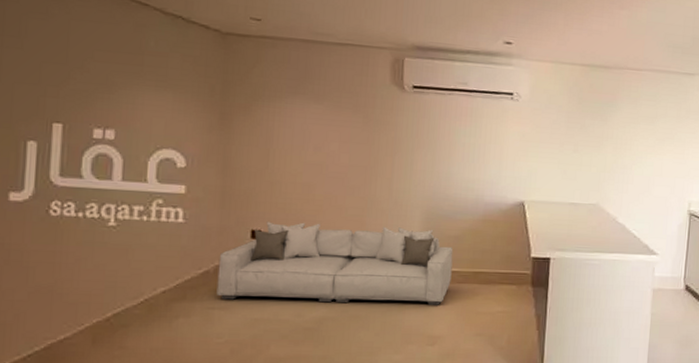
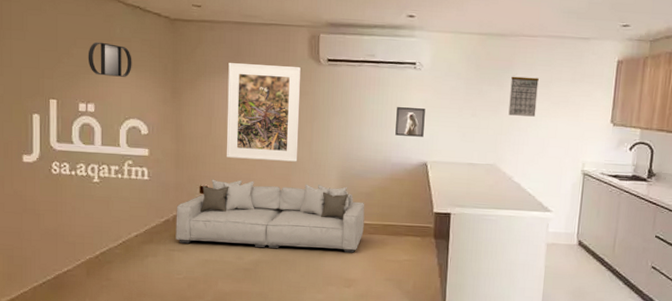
home mirror: none [109,55,169,99] -> present [88,42,132,77]
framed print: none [286,86,381,201] -> present [226,63,301,162]
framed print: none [489,141,523,174] -> present [395,107,425,137]
calendar: none [612,110,644,154] -> present [508,76,539,117]

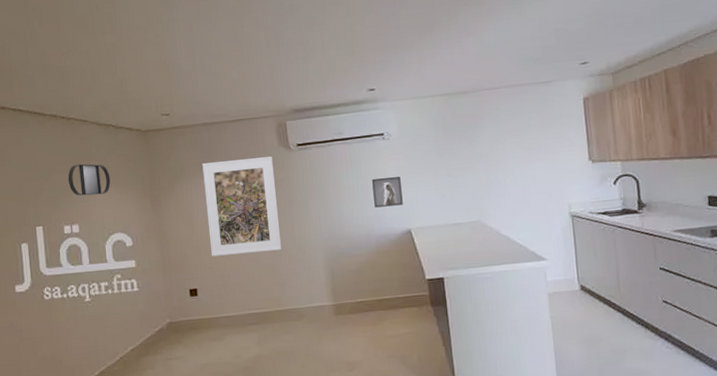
sofa: present [175,179,365,253] -> none [169,267,359,351]
calendar: present [508,76,539,117] -> none [480,128,512,169]

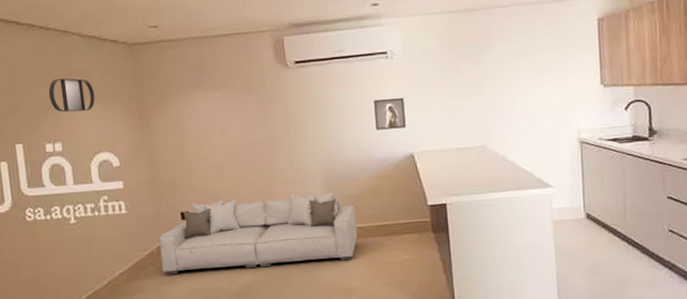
sofa: none [169,267,359,351] -> present [159,191,358,275]
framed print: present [202,156,282,257] -> none [193,74,278,179]

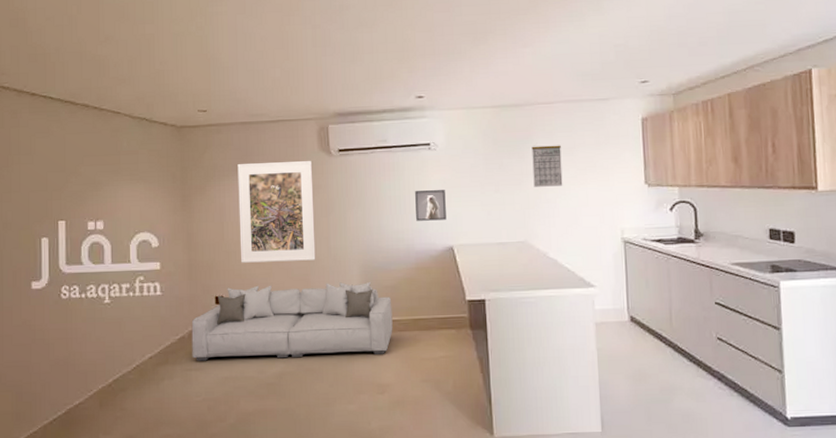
home mirror: present [48,78,95,113] -> none [95,157,140,191]
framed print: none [193,74,278,179] -> present [237,161,316,263]
calendar: none [489,48,520,92] -> present [532,145,563,187]

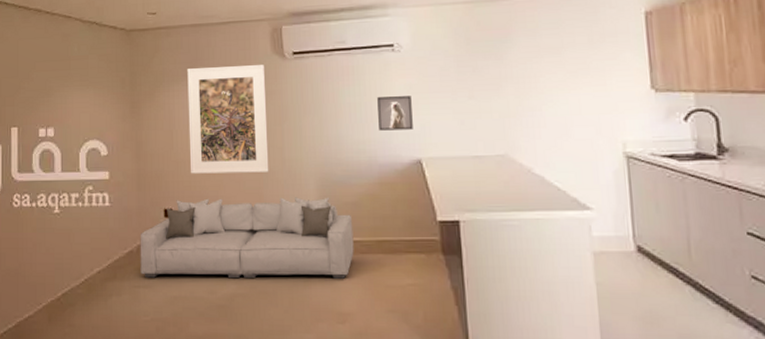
calendar: present [532,145,563,187] -> none [511,44,550,93]

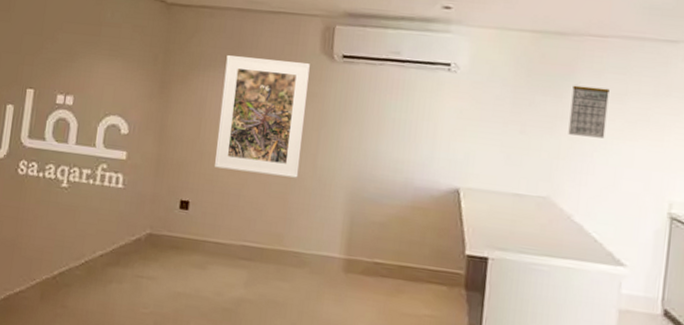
sofa: present [140,197,354,279] -> none [145,192,378,300]
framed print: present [377,96,413,131] -> none [420,117,460,157]
calendar: none [511,44,550,93] -> present [568,85,610,139]

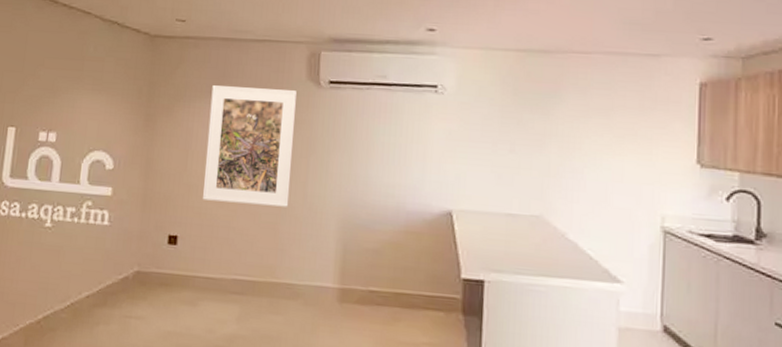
calendar: present [568,85,610,139] -> none [557,102,596,154]

